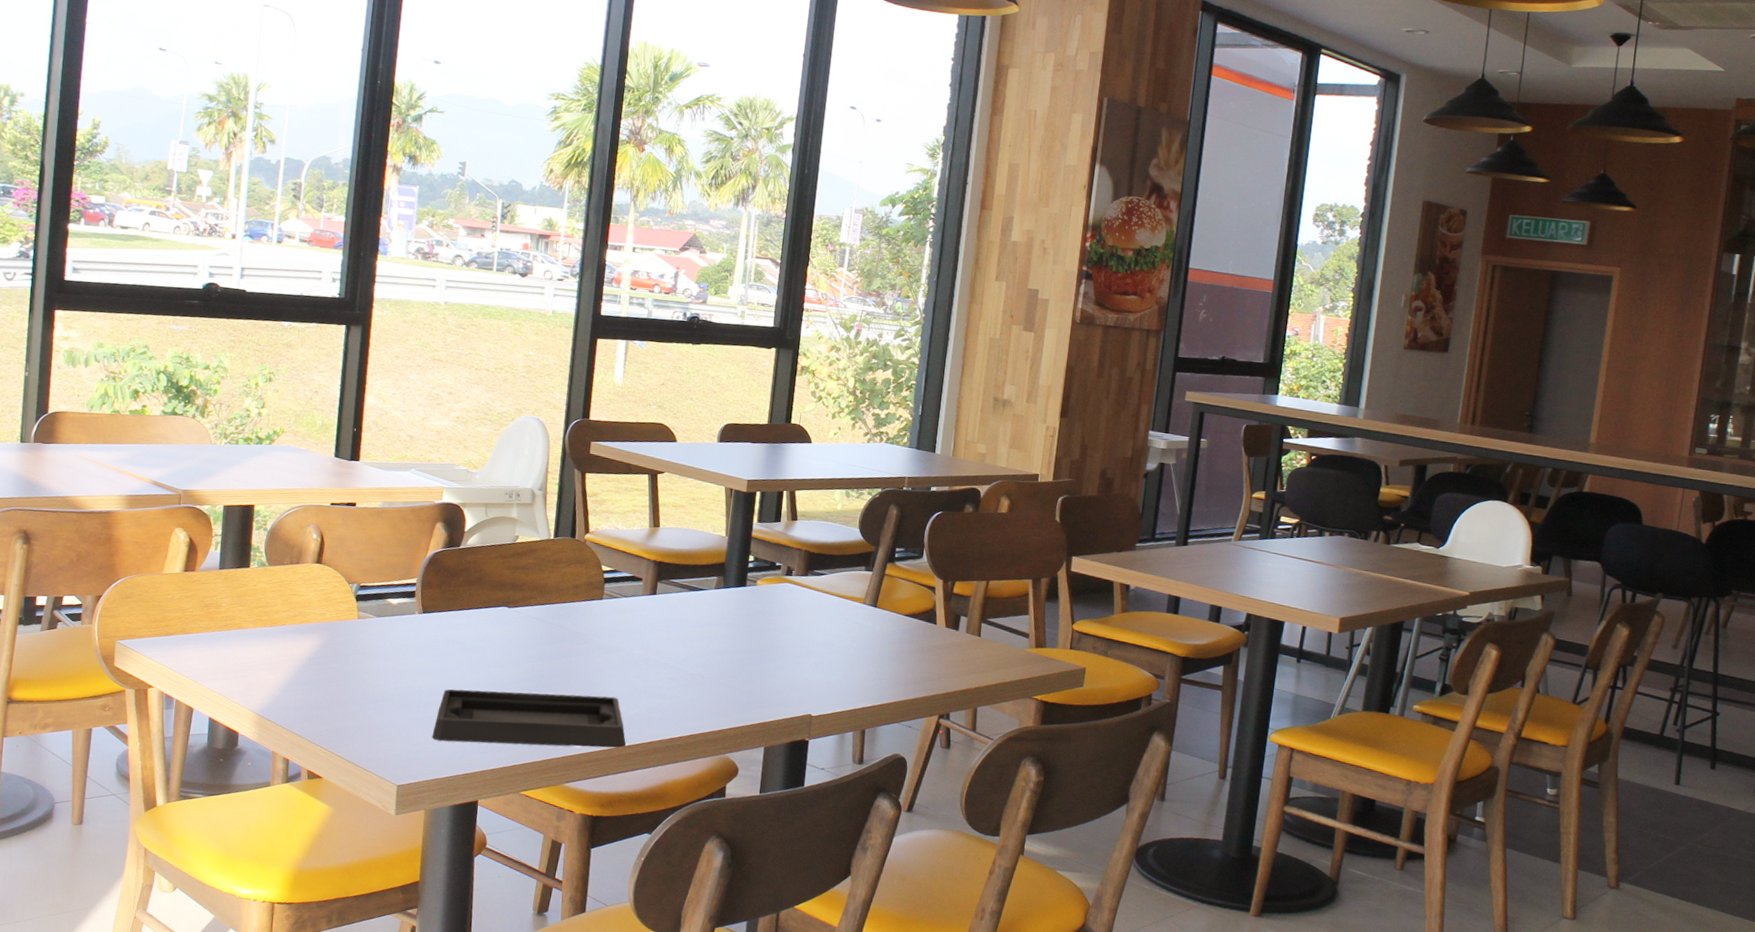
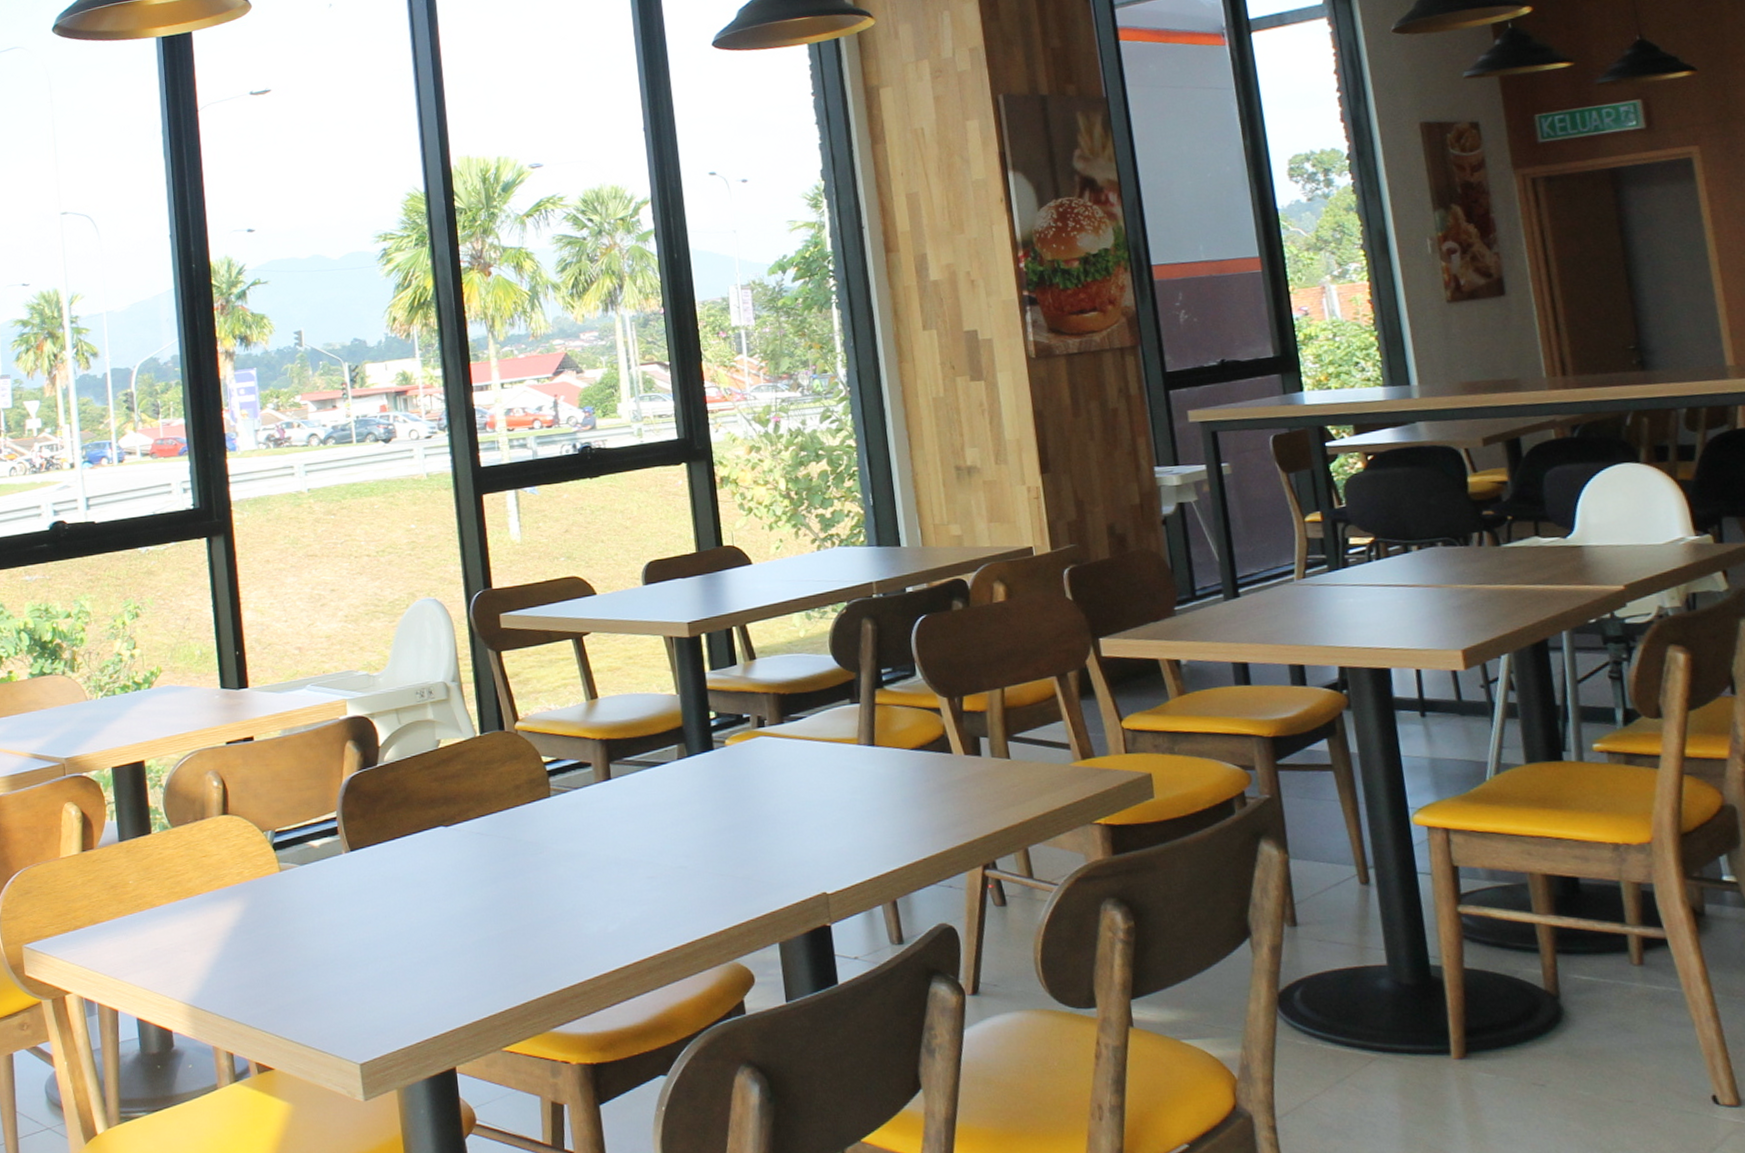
tray: present [432,689,626,748] -> none [388,912,613,1001]

